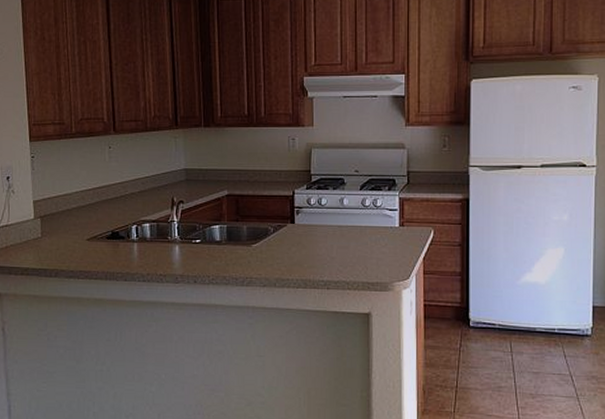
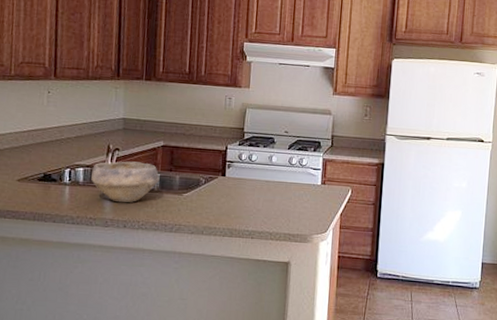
bowl: none [158,213,227,258] -> present [91,161,160,203]

